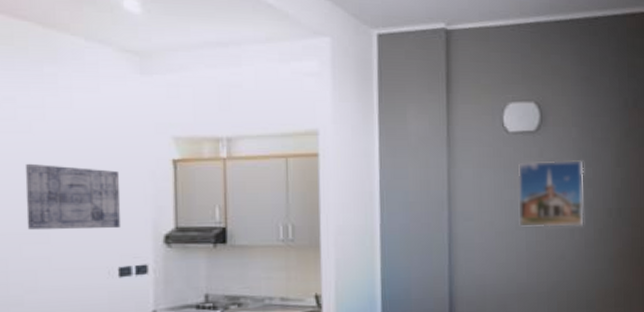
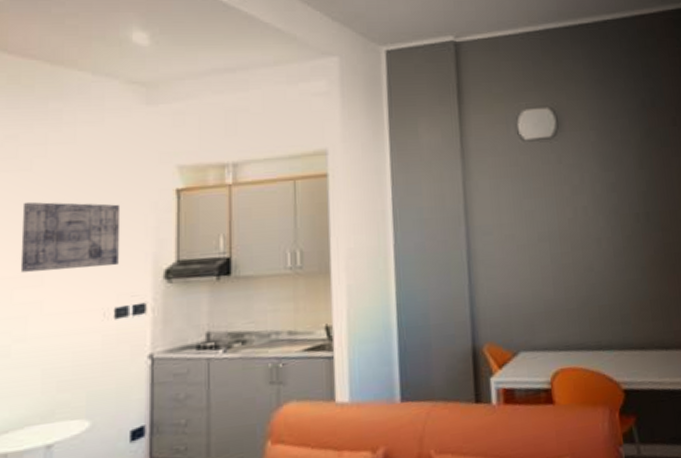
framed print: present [518,160,584,227] -> none [537,164,610,238]

